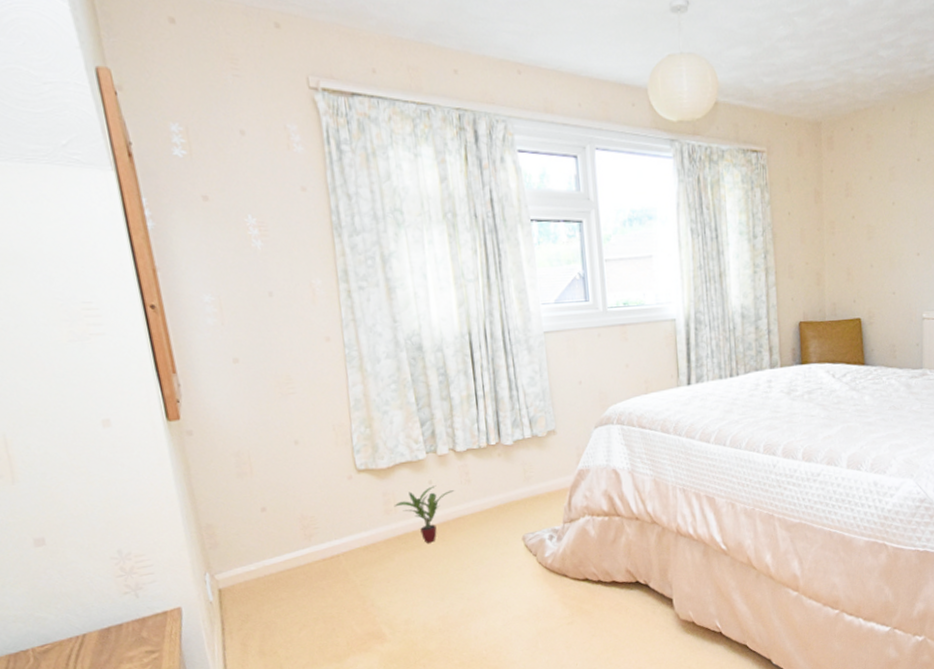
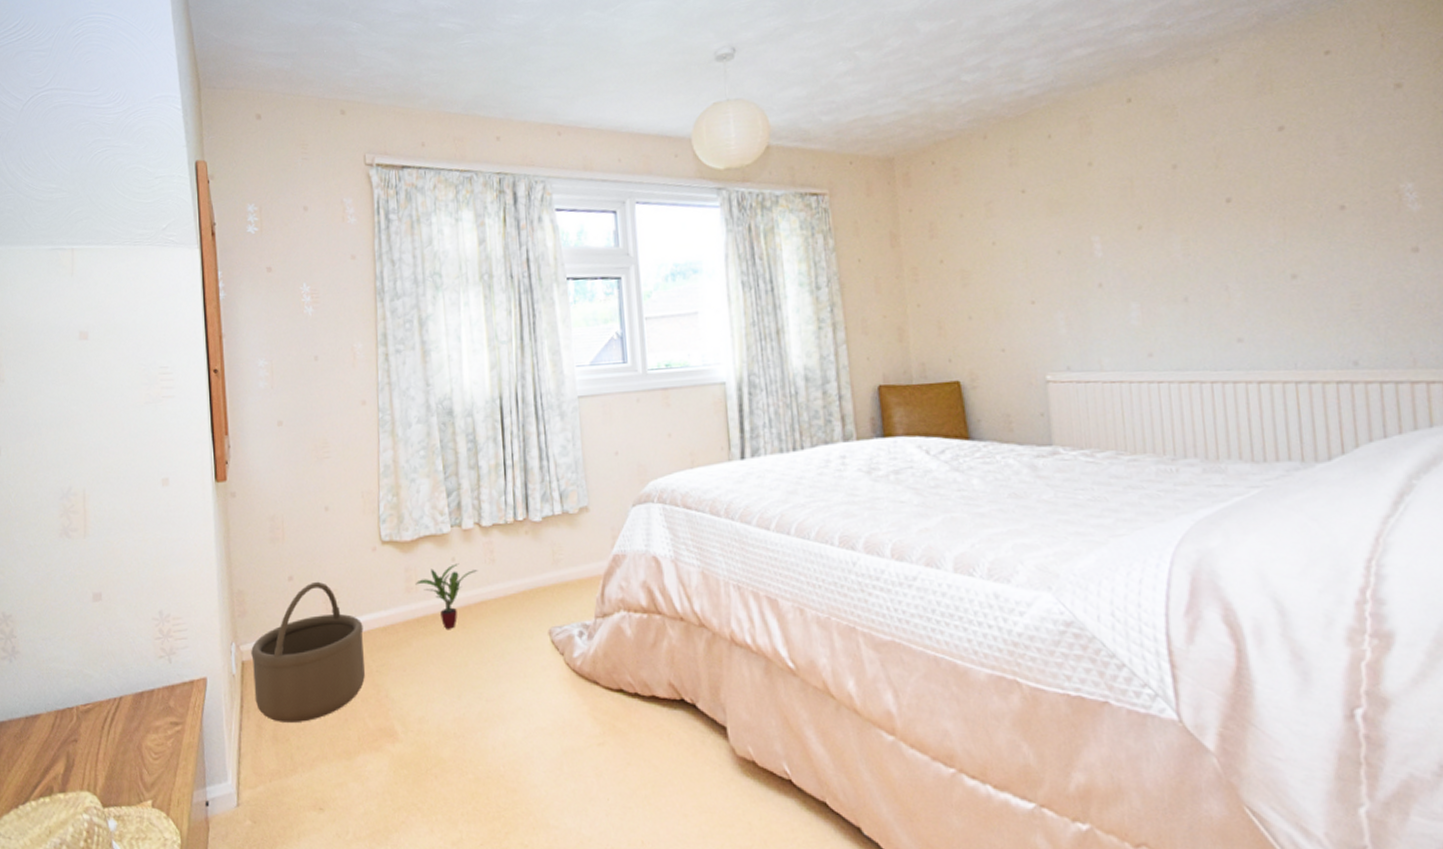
basket: none [227,510,351,639] -> present [251,581,366,722]

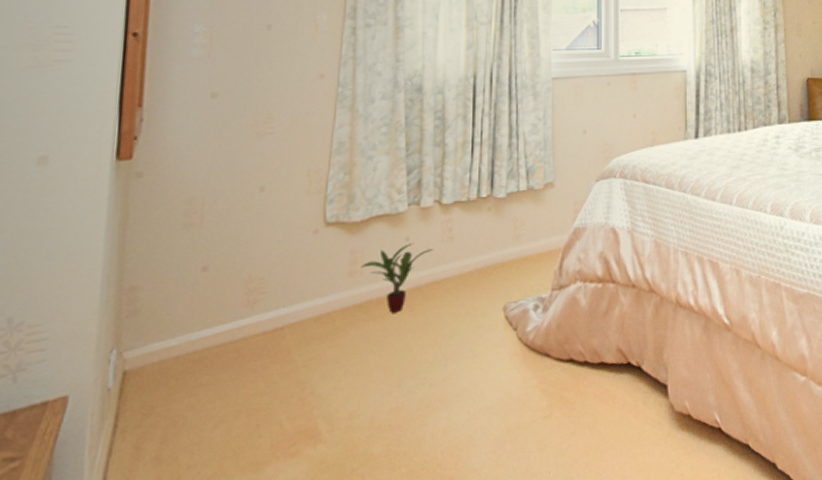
basket: present [251,581,366,722] -> none [135,270,293,440]

